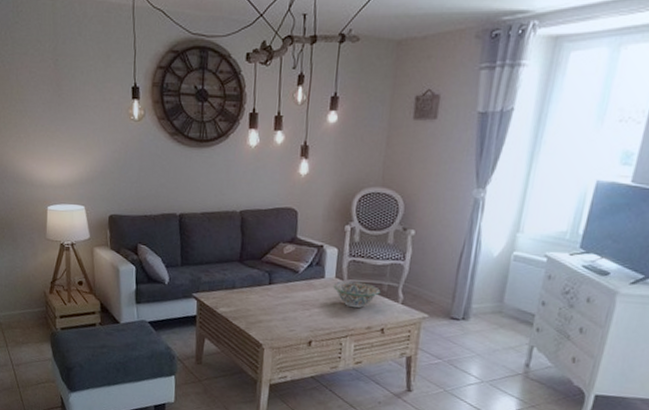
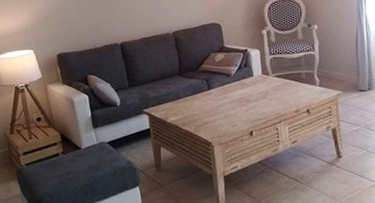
decorative bowl: present [333,280,381,309] -> none [261,74,301,97]

